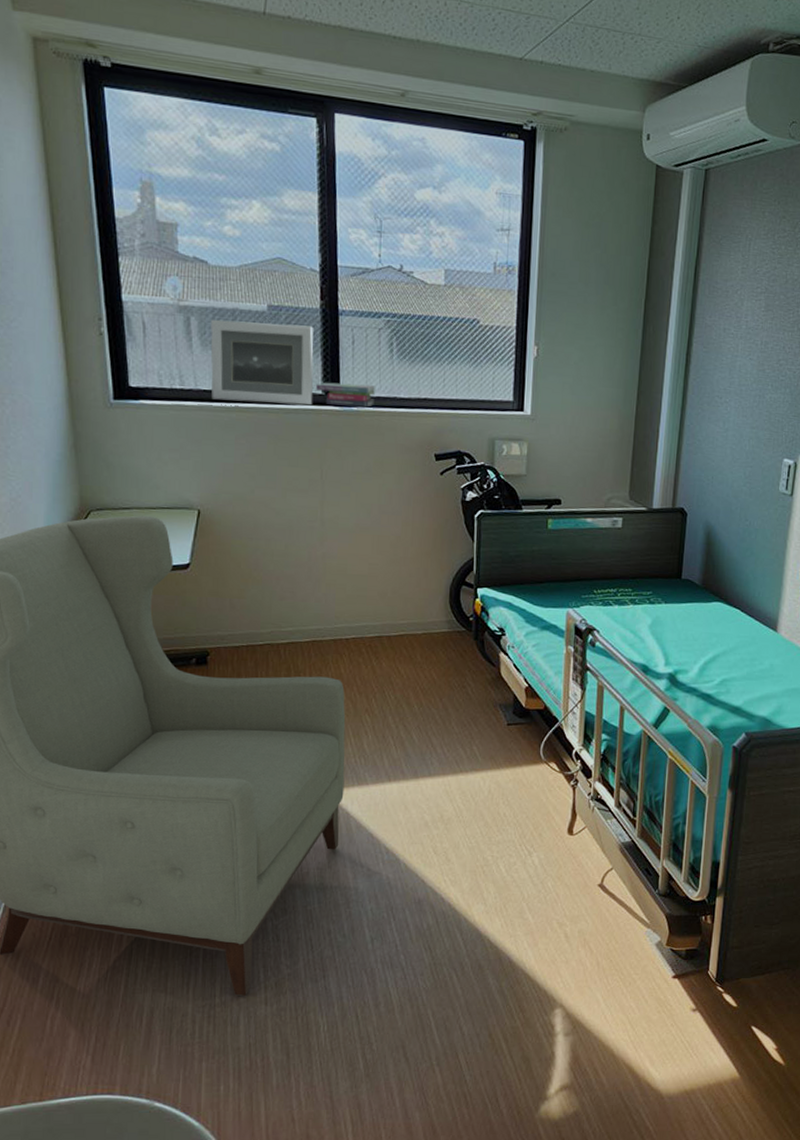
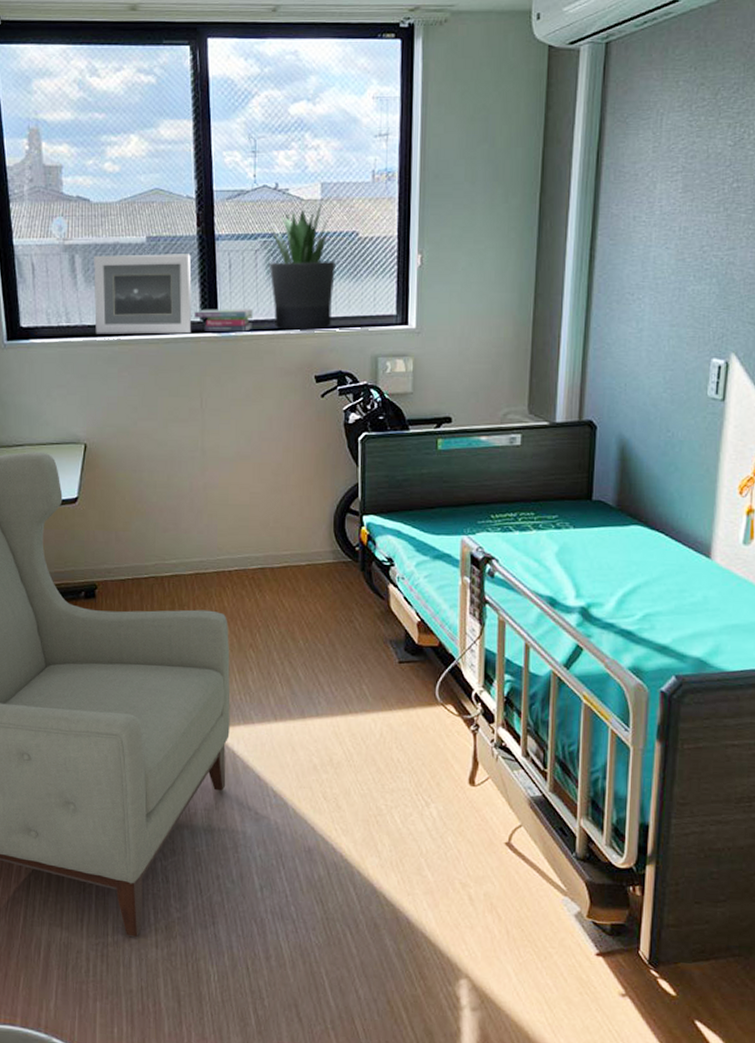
planter: none [391,285,457,411] -> present [268,199,335,330]

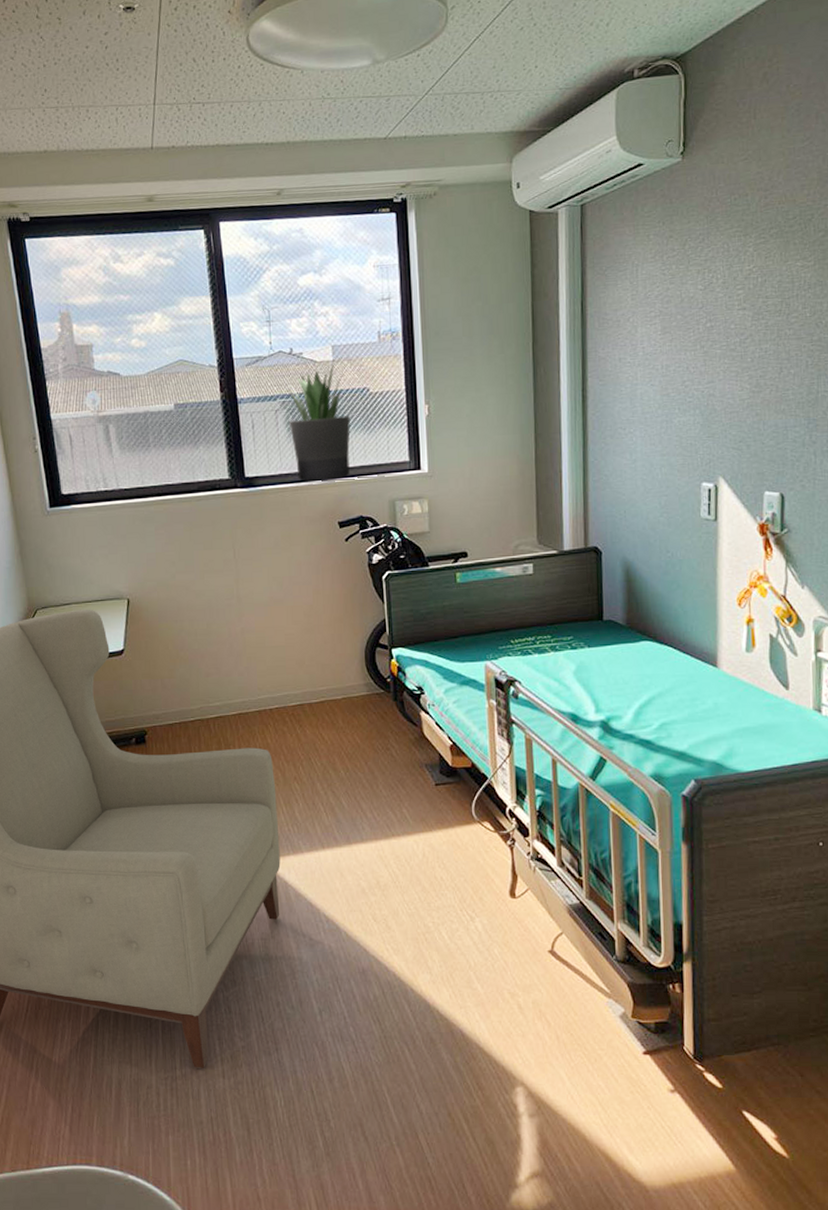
picture frame: present [94,254,192,335] -> none [127,417,221,497]
books: present [195,309,253,333] -> none [223,464,277,489]

